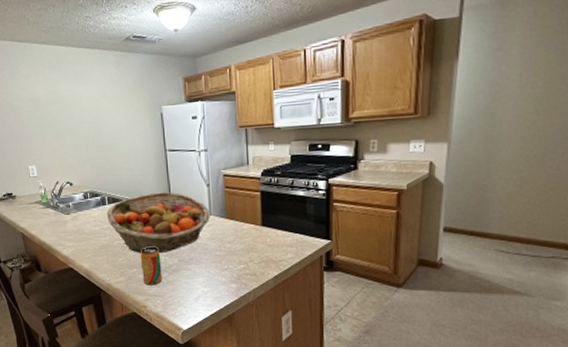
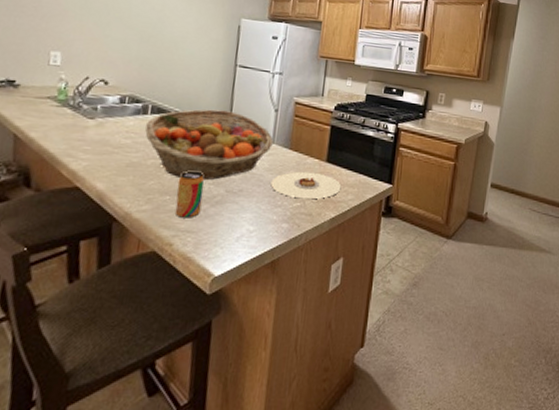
plate: none [215,236,280,262] -> present [270,171,342,200]

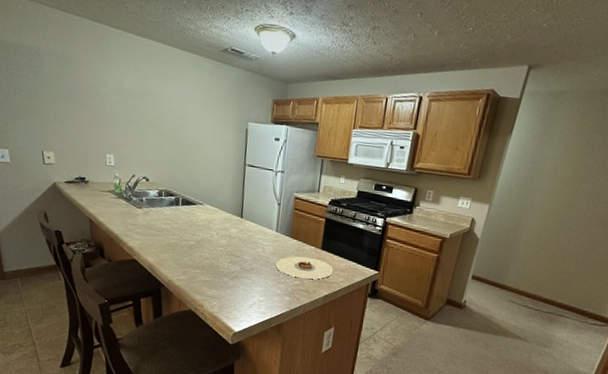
fruit basket: present [145,109,273,181] -> none [178,202,277,260]
beverage can: present [175,170,204,218] -> none [204,251,224,288]

